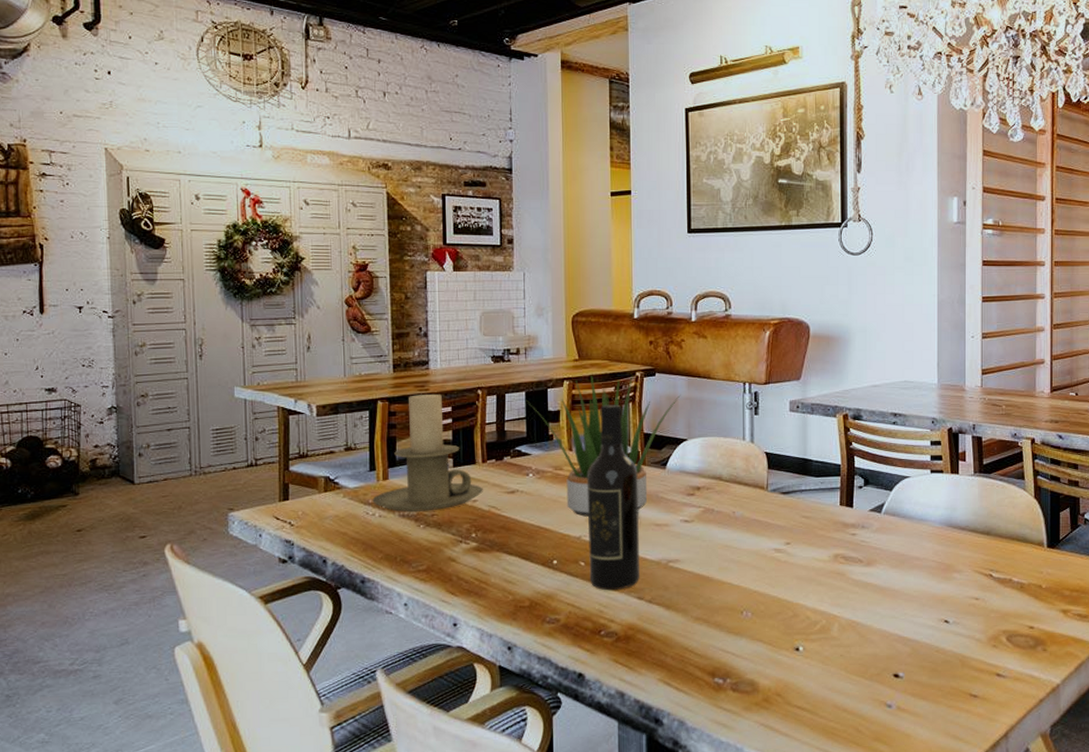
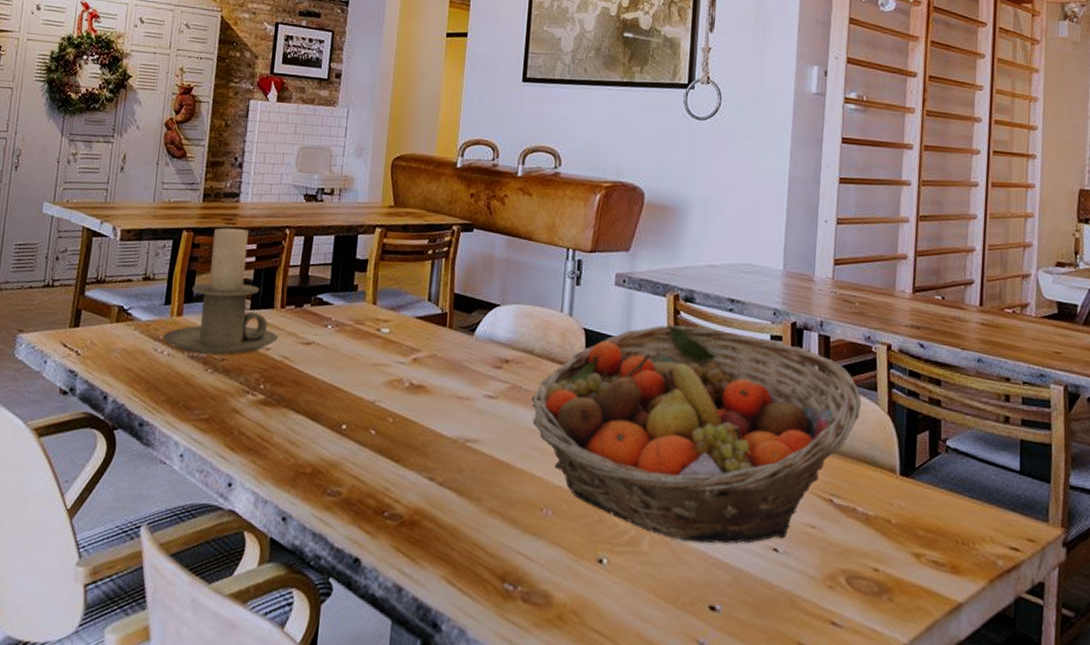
potted plant: present [526,375,681,517] -> none [334,224,498,380]
wine bottle: present [586,404,639,591] -> none [378,258,444,467]
fruit basket: none [724,441,1012,624] -> present [531,325,862,544]

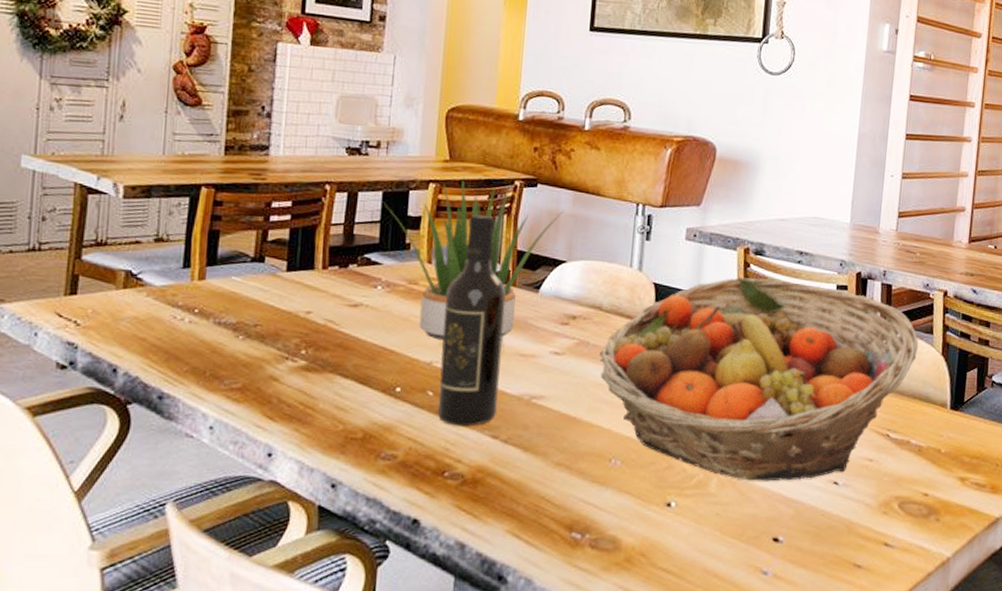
candle holder: present [162,228,278,355] -> none [181,183,320,320]
potted plant: none [334,224,498,380] -> present [382,179,564,340]
wine bottle: none [378,258,444,467] -> present [437,214,506,426]

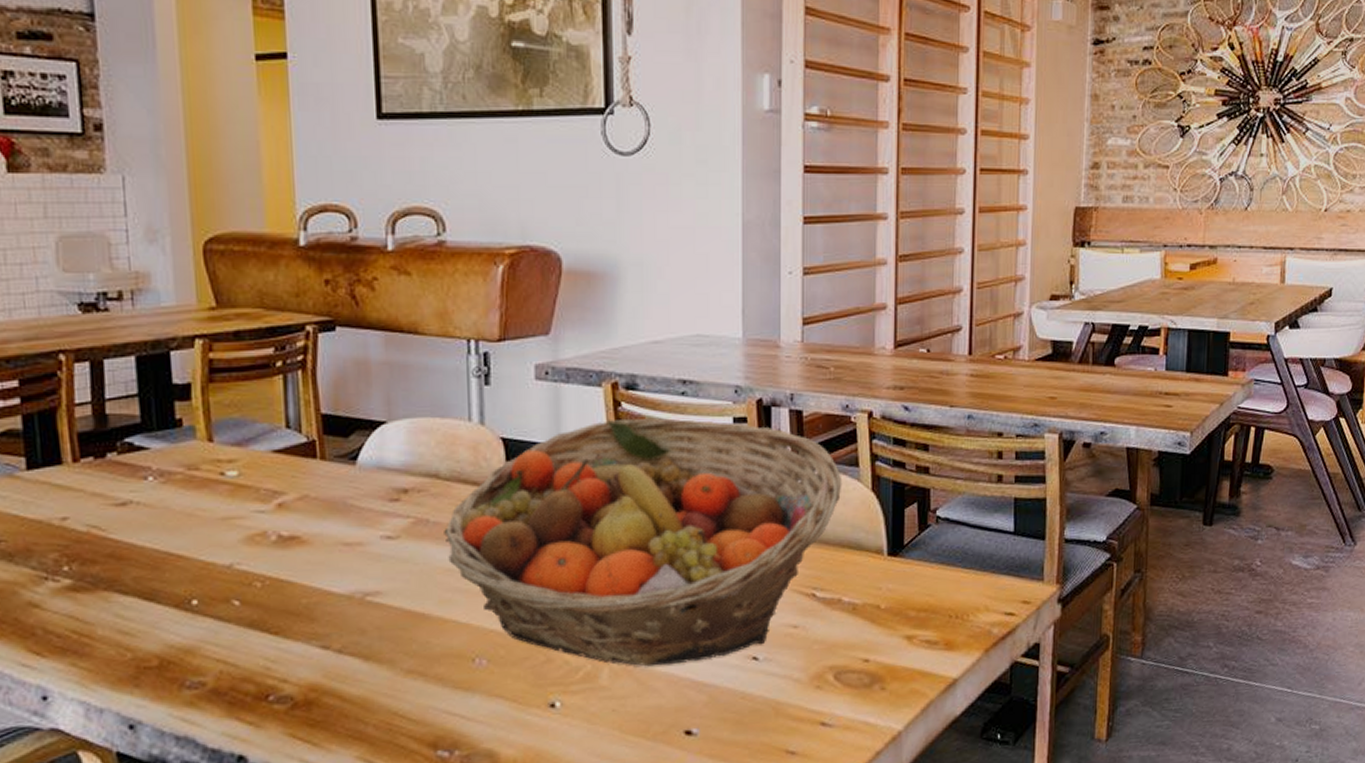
potted plant: present [382,179,564,340] -> none [137,330,375,536]
wine bottle: present [437,214,506,426] -> none [237,373,323,639]

